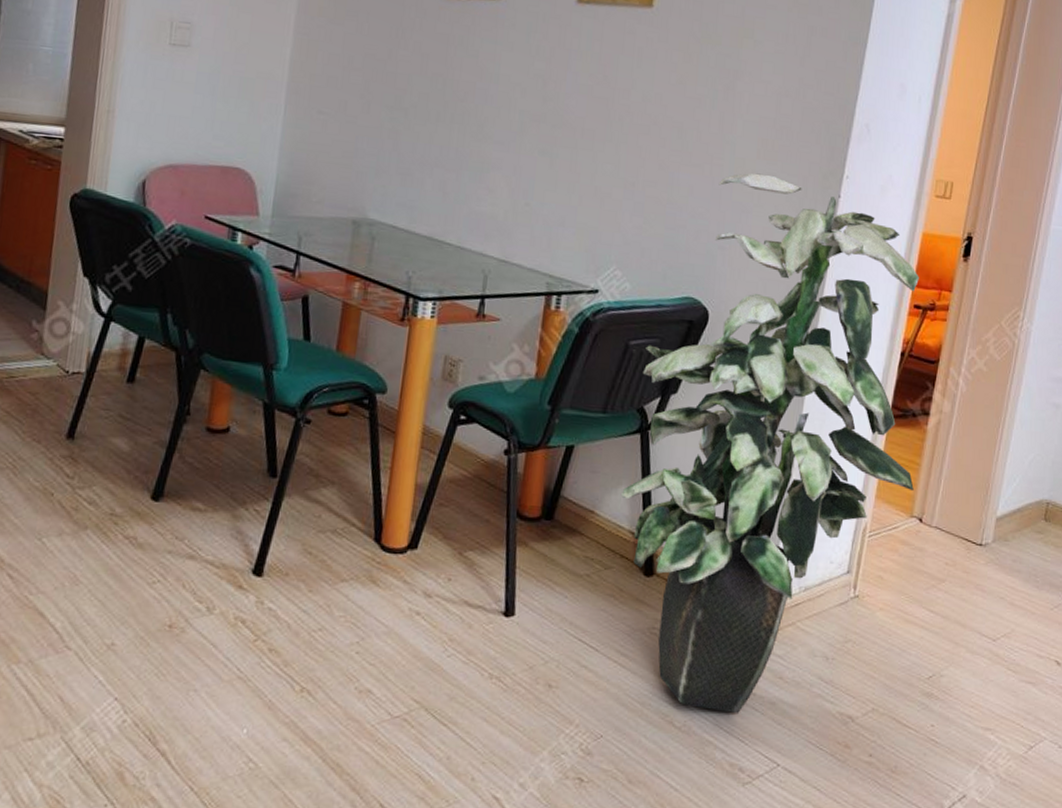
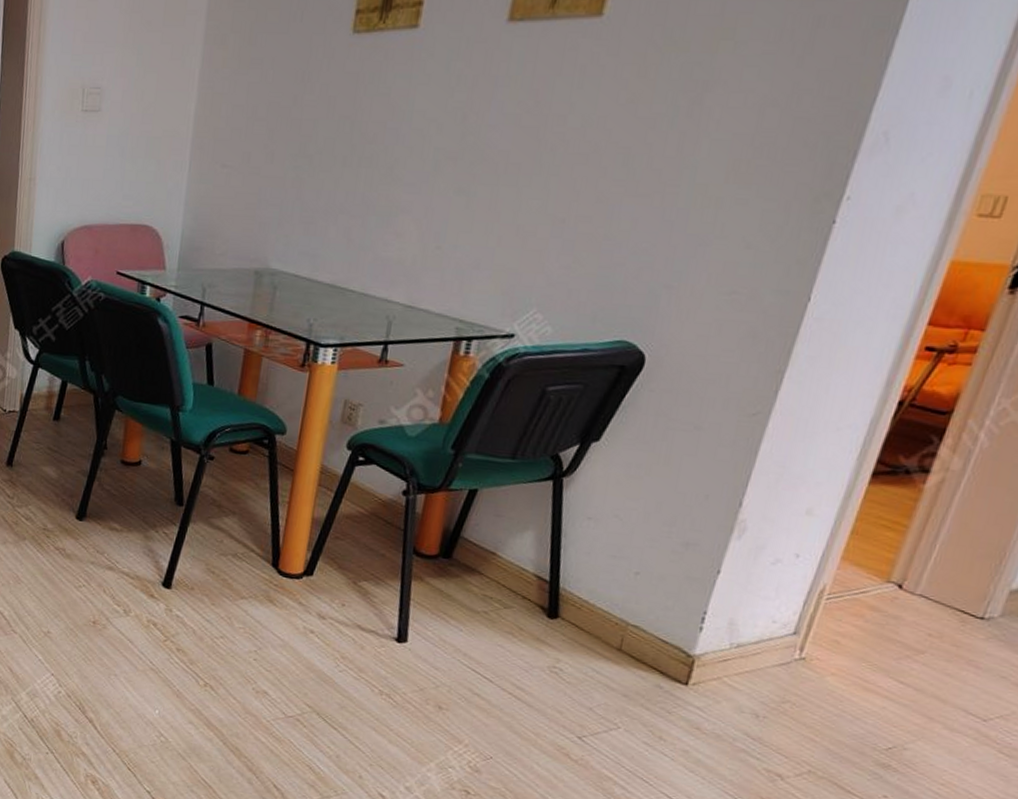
indoor plant: present [621,173,919,713] -> none [527,200,938,756]

